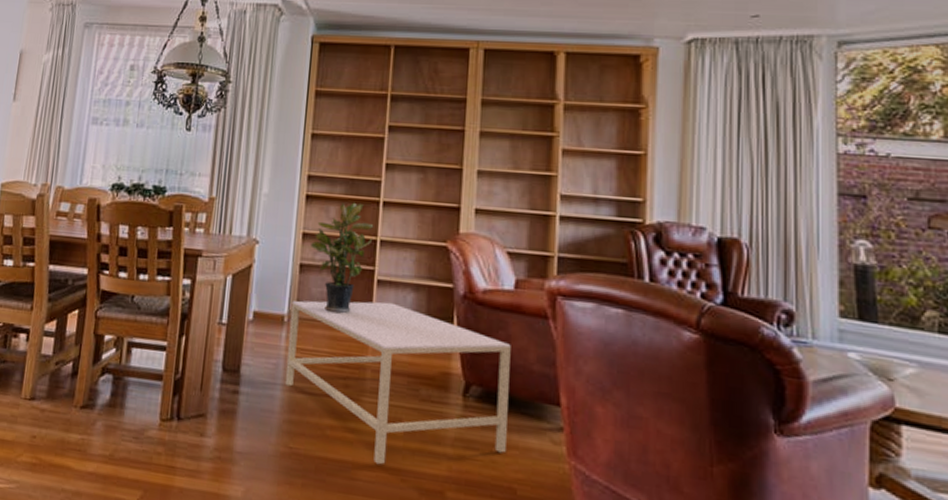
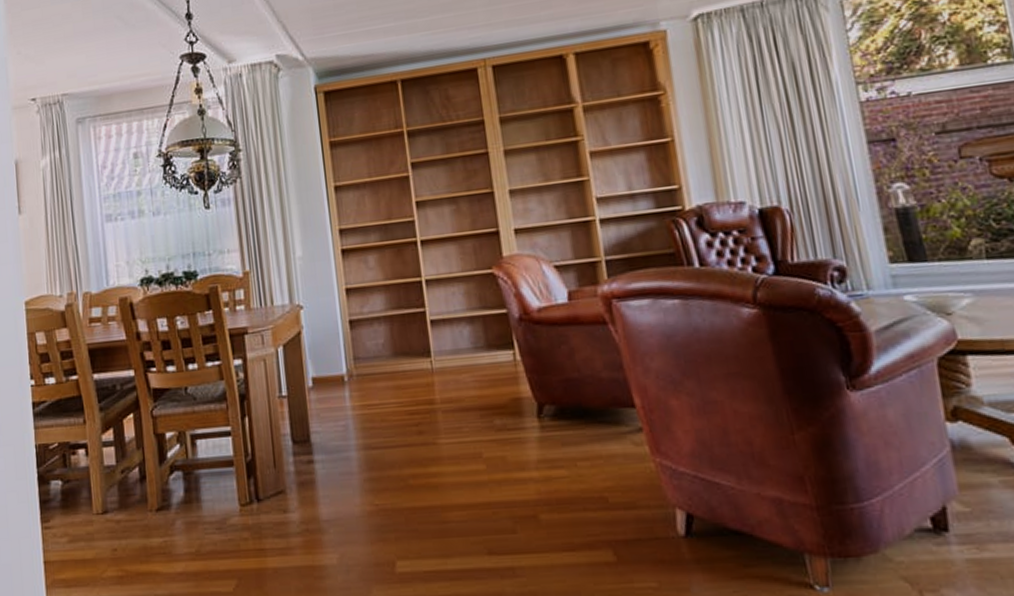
coffee table: present [284,300,511,465] -> none [348,340,590,503]
potted plant: present [311,202,374,314] -> none [356,247,418,363]

